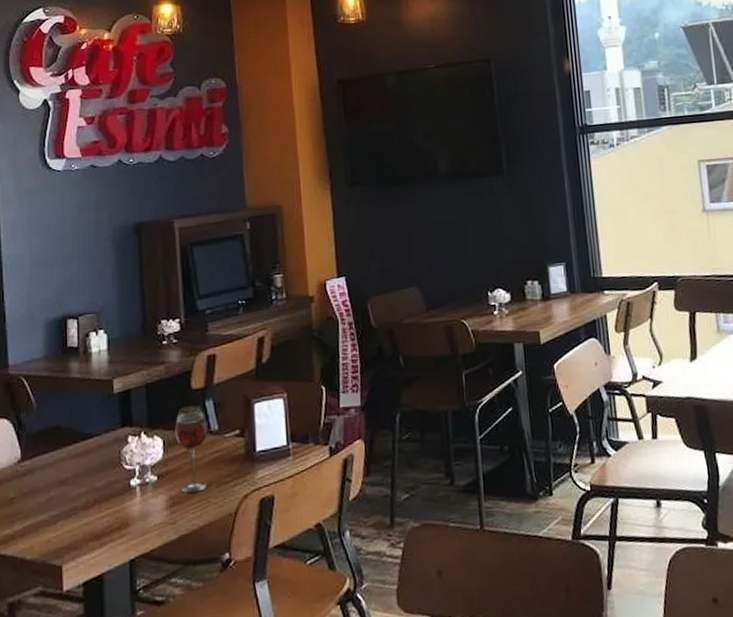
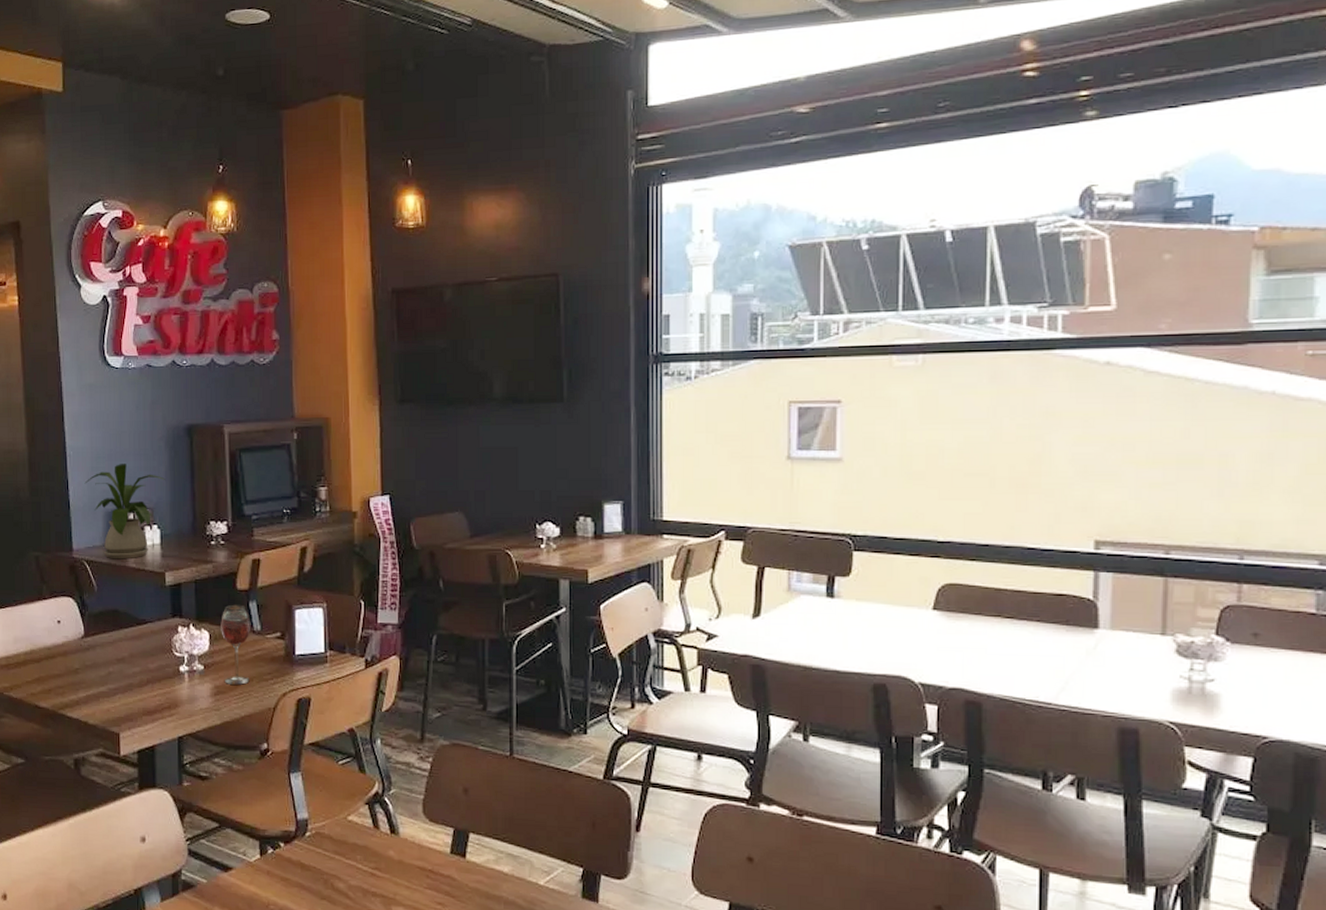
house plant: none [22,268,112,372] -> present [84,464,165,560]

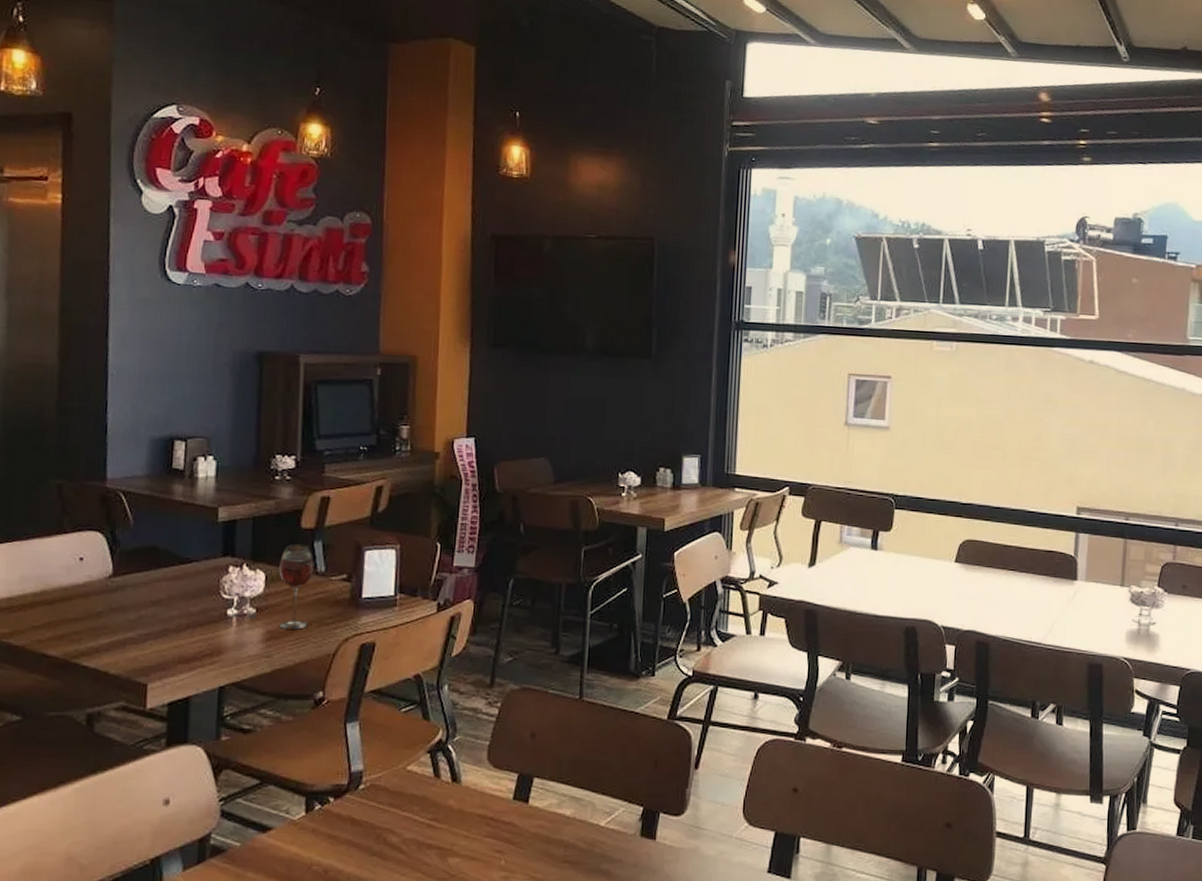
house plant: present [84,464,165,560] -> none [128,387,227,492]

